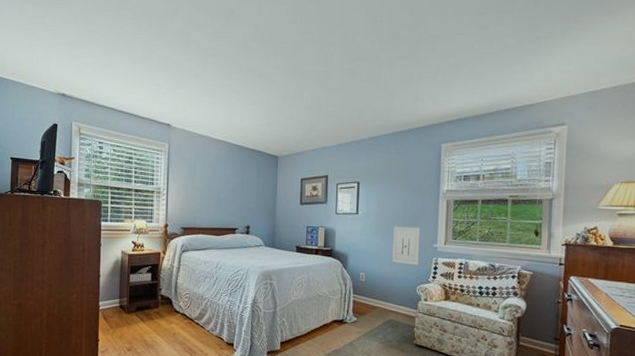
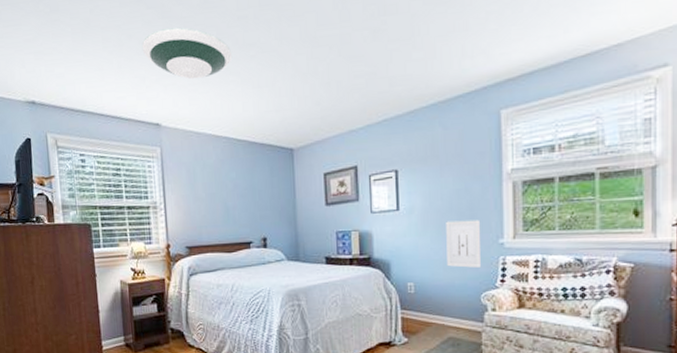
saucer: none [162,49,236,92] -> present [141,27,233,80]

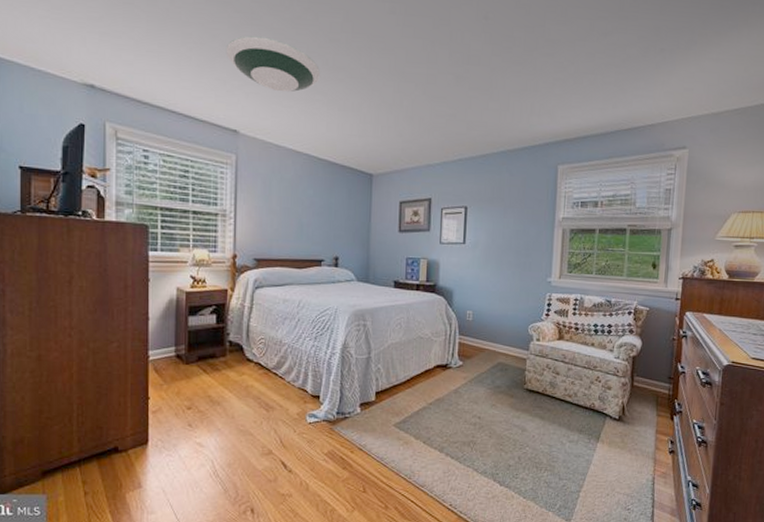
wall art: present [446,219,482,269] -> none [503,258,534,303]

